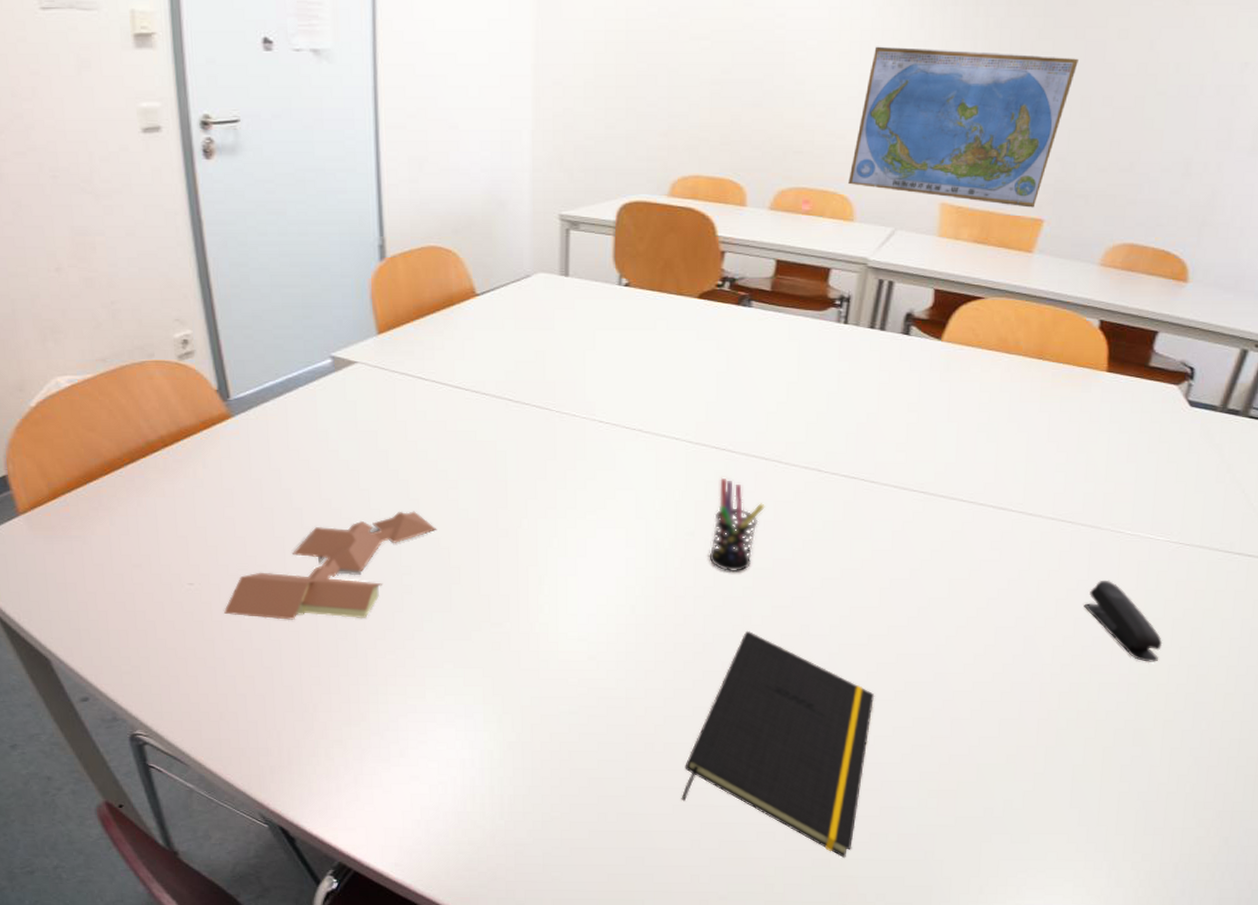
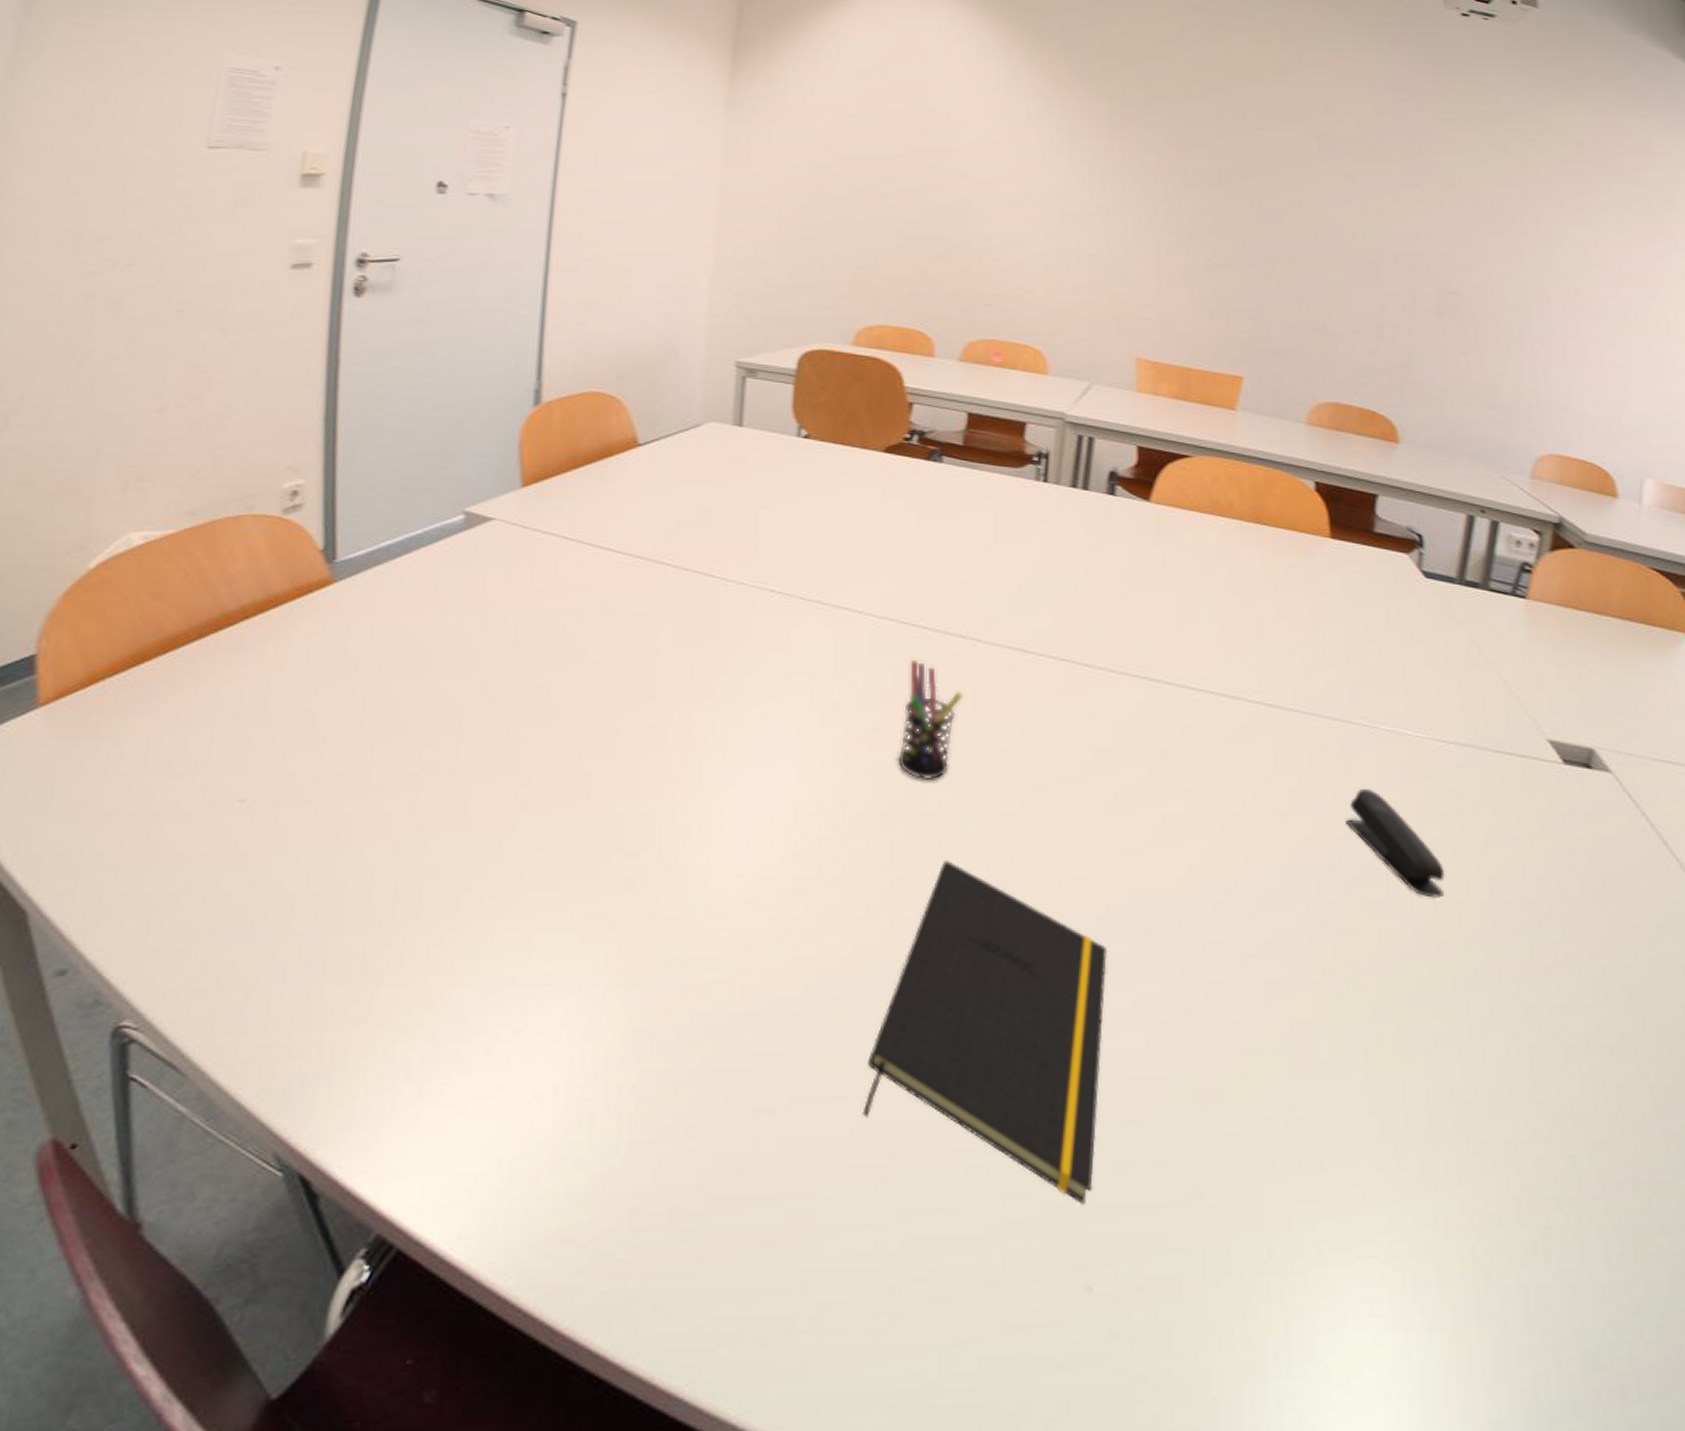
architectural model: present [224,511,437,620] -> none [279,701,568,850]
world map: present [848,46,1079,208] -> none [1040,208,1258,365]

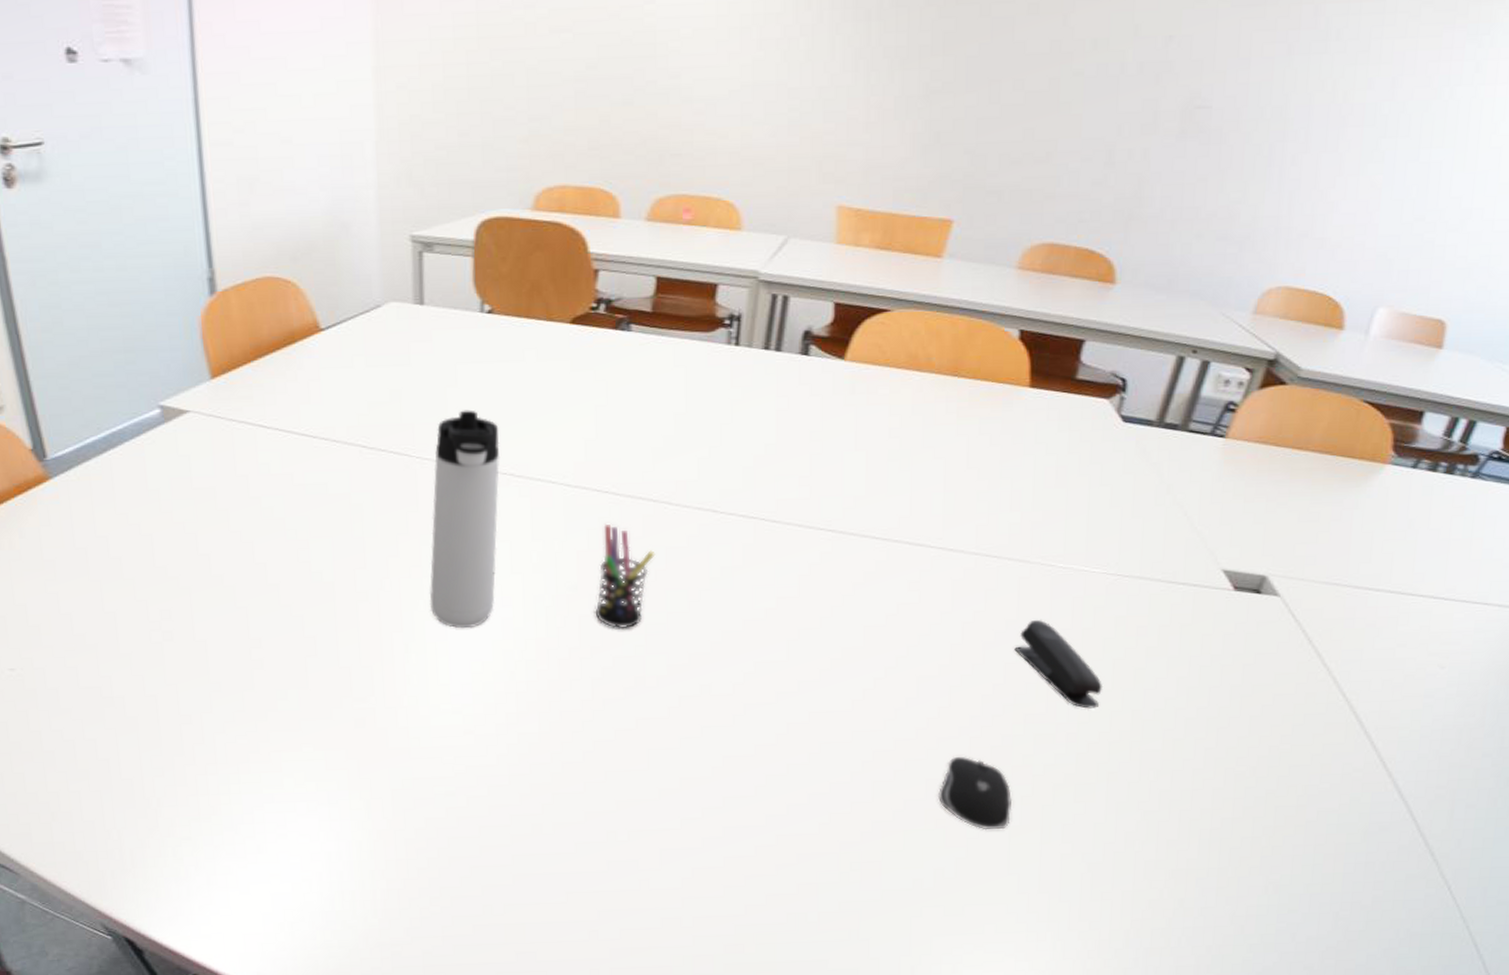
thermos bottle: none [720,532,808,773] -> present [429,410,500,629]
notepad: present [862,859,1108,1206] -> none [575,693,787,943]
computer mouse: none [1279,952,1365,1053] -> present [937,756,1013,830]

